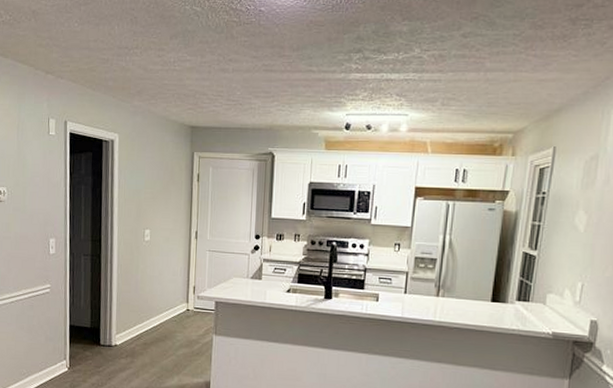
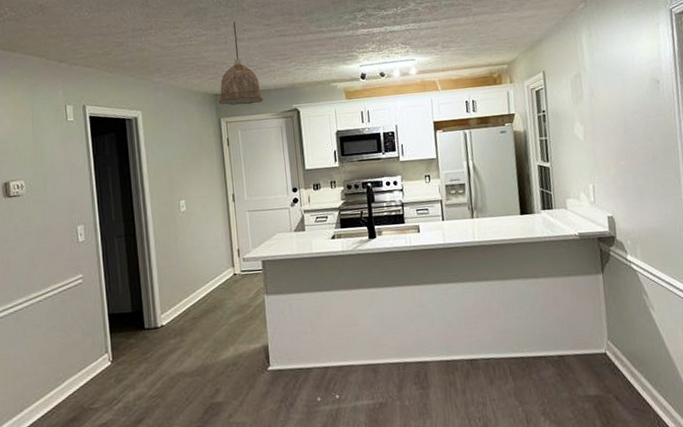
pendant lamp: none [194,49,240,142] -> present [218,21,264,106]

